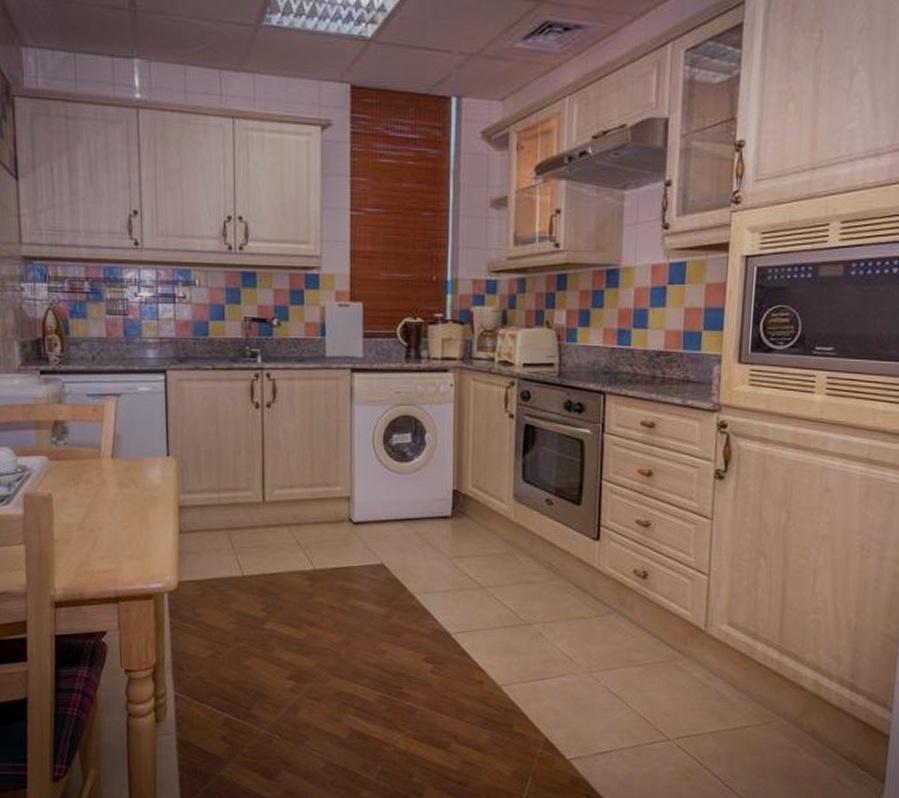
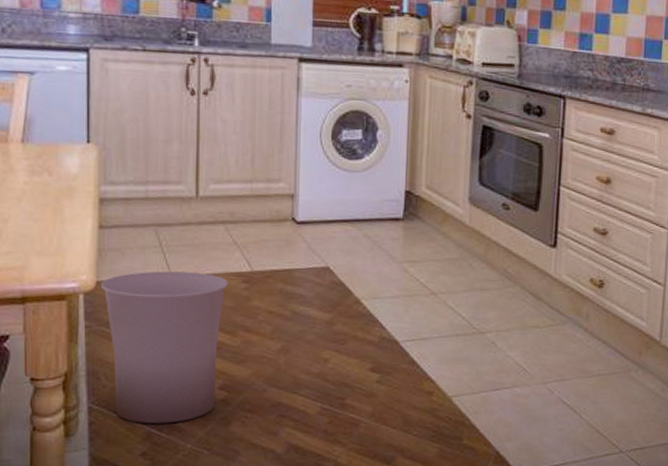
waste bin: none [183,571,293,710] -> present [101,271,228,423]

